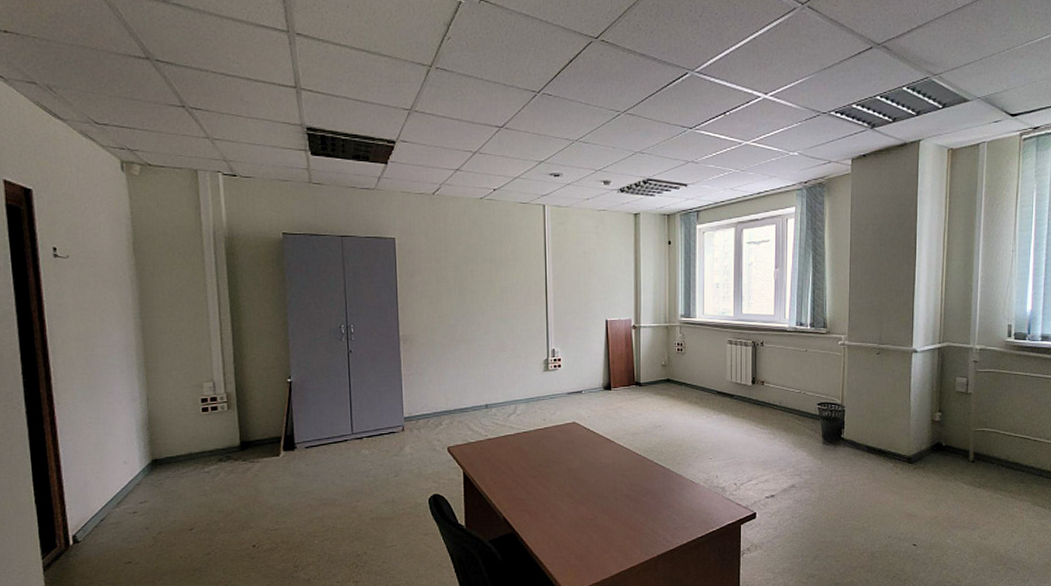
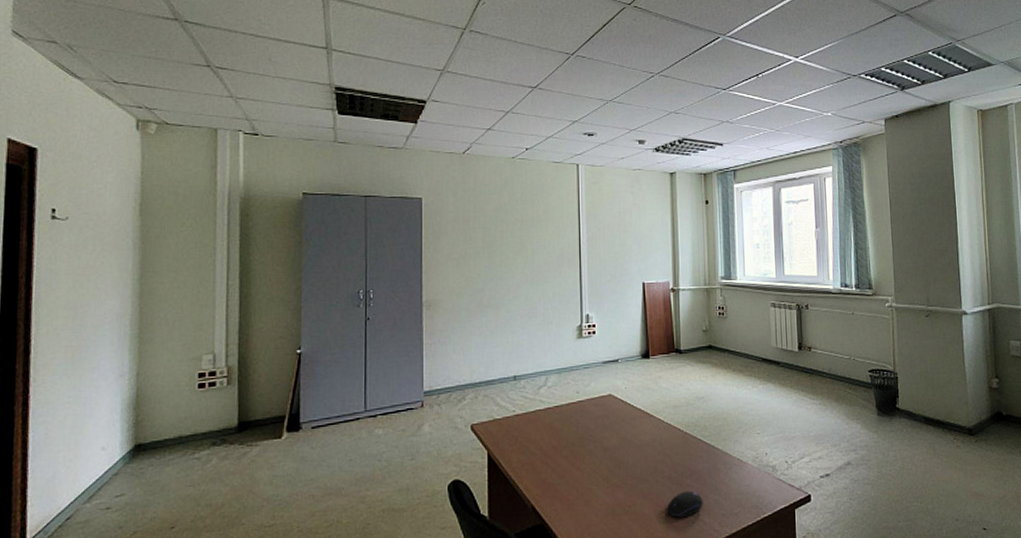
computer mouse: none [625,507,657,530] -> present [667,490,703,518]

